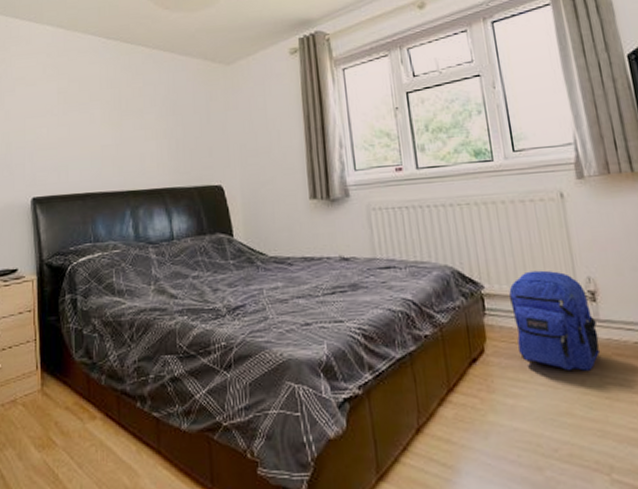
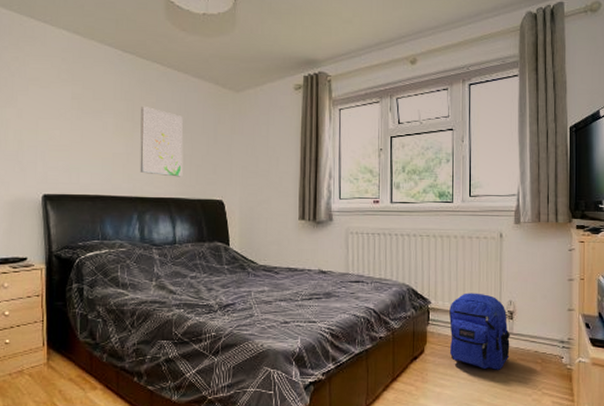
wall art: none [128,91,176,165] -> present [140,105,183,177]

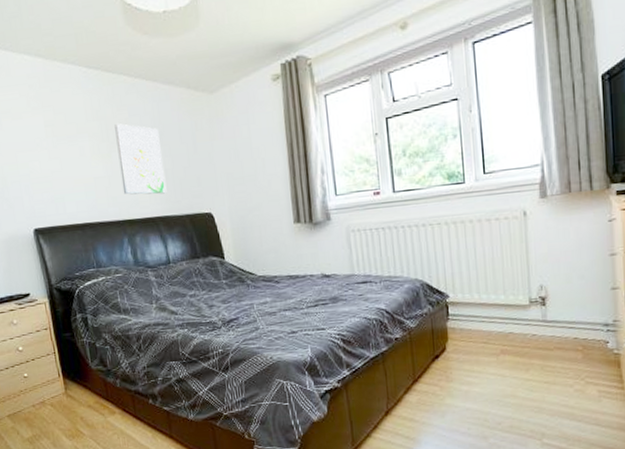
backpack: present [449,293,510,370] -> none [471,280,545,362]

